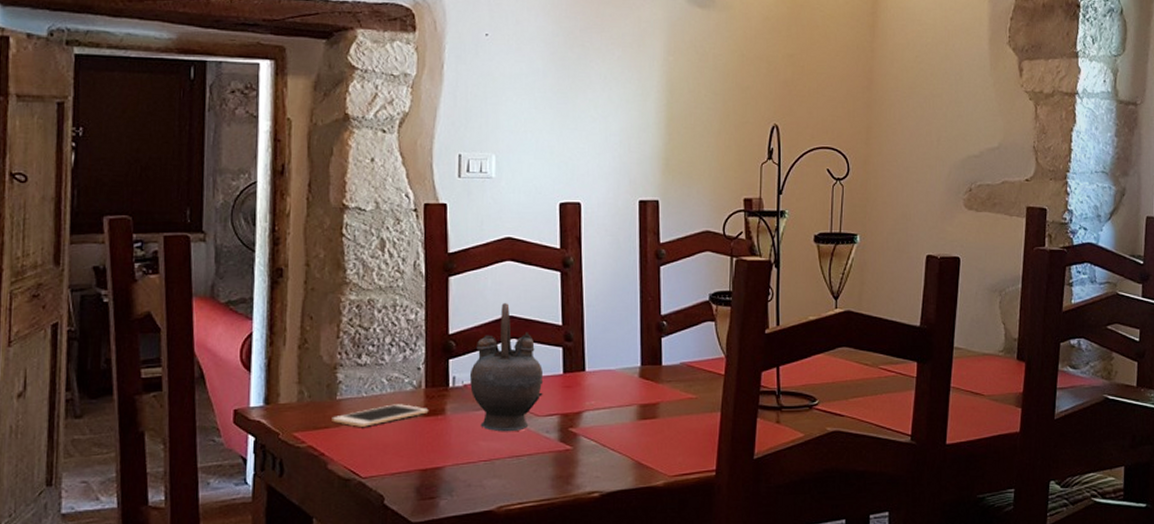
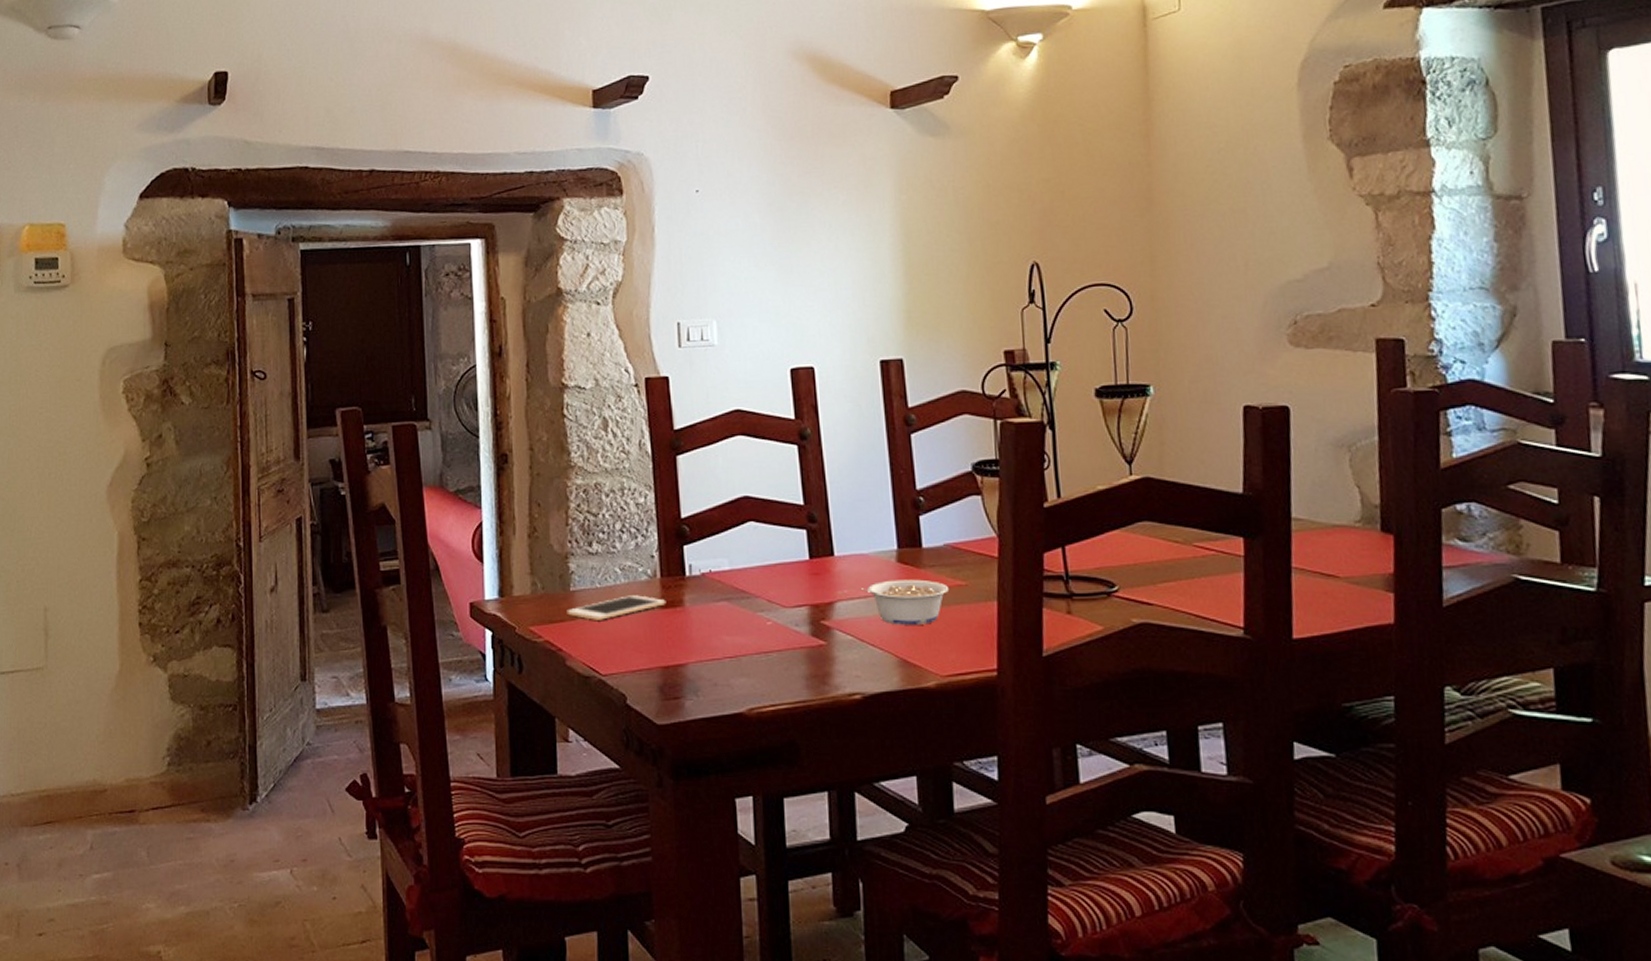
teapot: present [469,303,544,432] -> none [706,482,789,626]
legume: none [604,393,682,432] -> present [859,579,950,625]

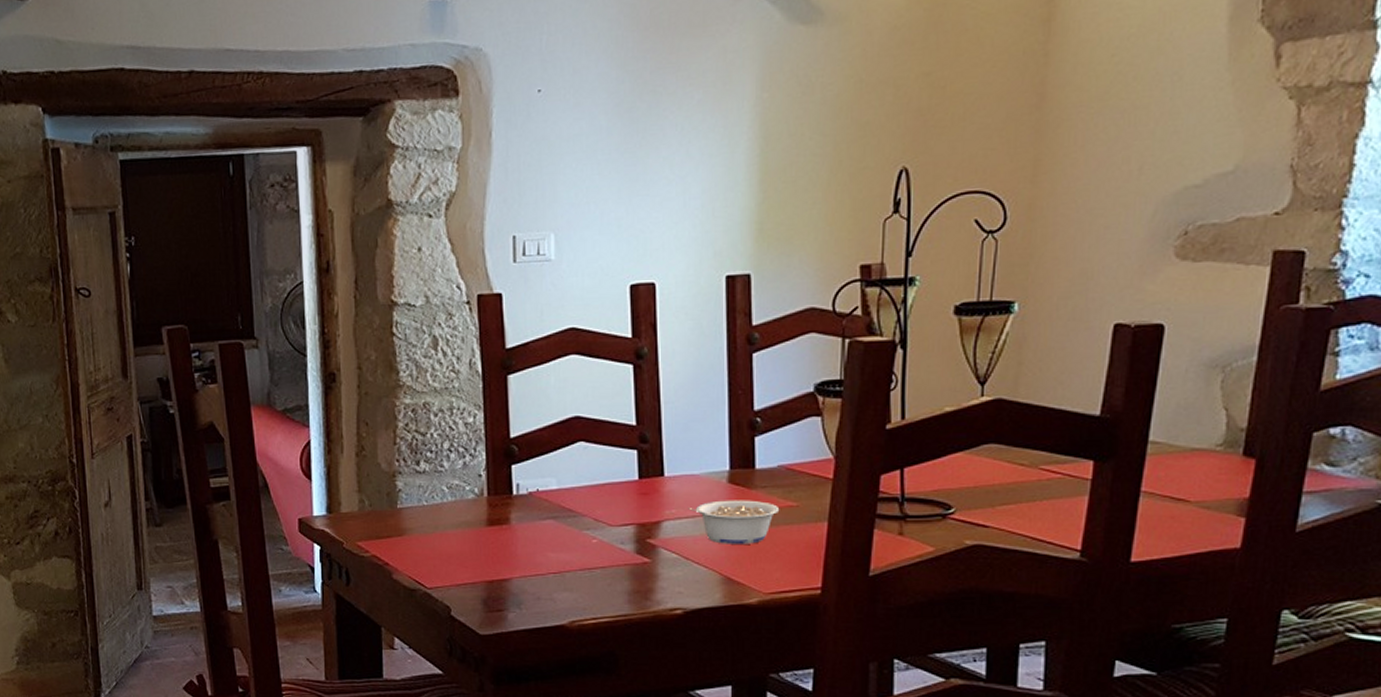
cell phone: present [567,595,666,620] -> none [394,513,493,536]

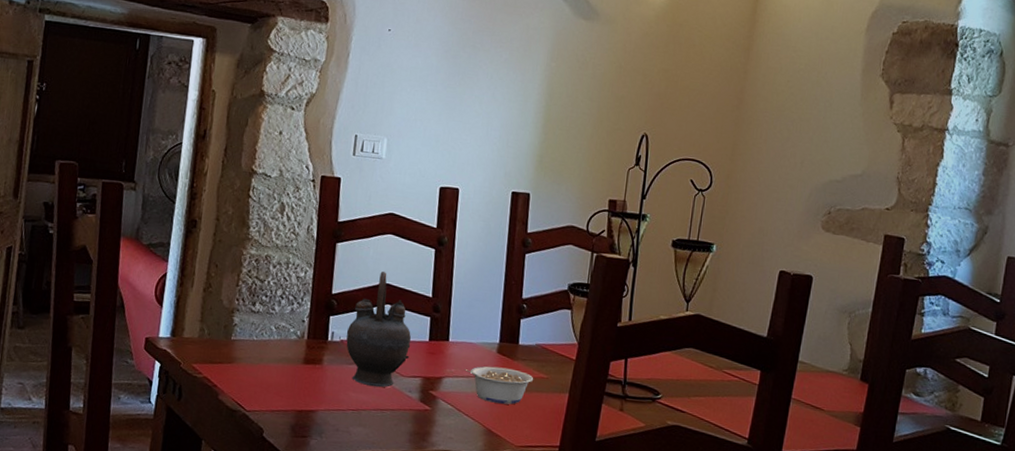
teapot: none [534,402,617,543] -> present [346,272,411,388]

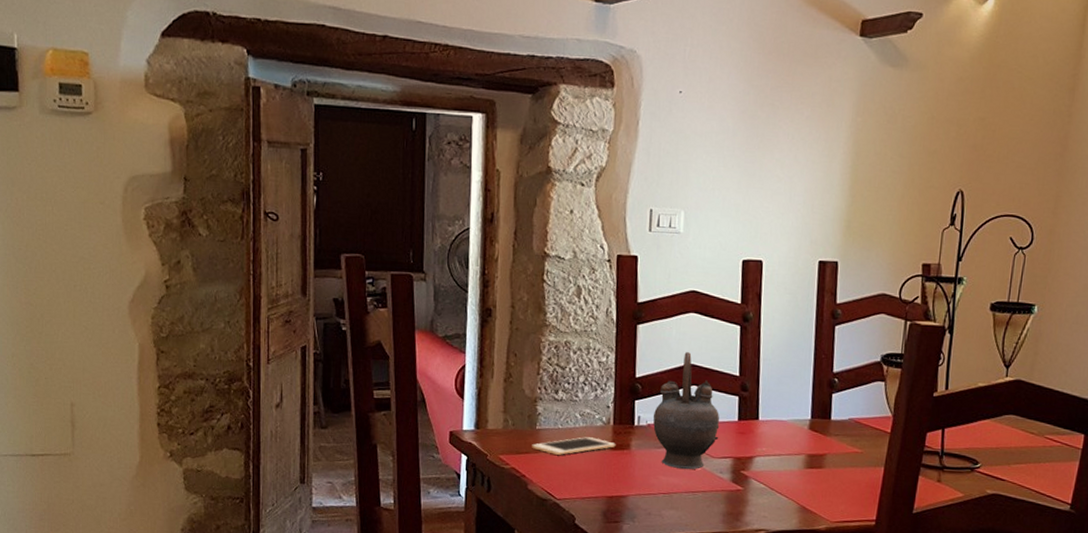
cell phone: none [225,349,309,367] -> present [532,437,616,455]
legume: present [463,366,534,405] -> none [775,443,848,481]

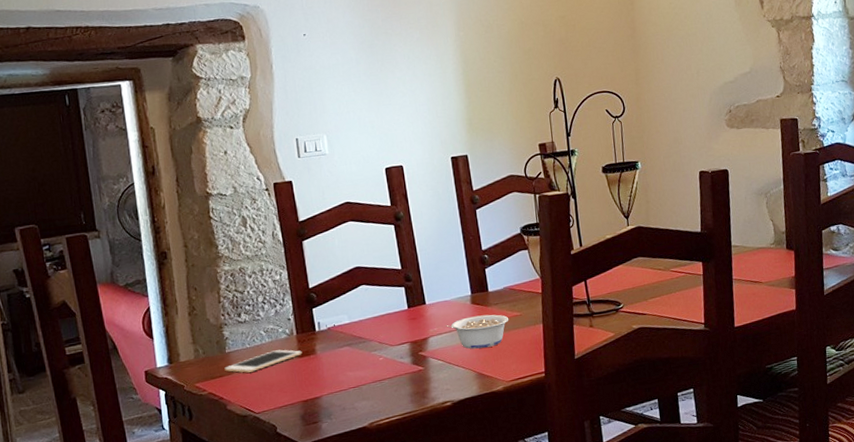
teapot: present [653,352,720,470] -> none [331,257,394,363]
legume: none [775,443,848,481] -> present [445,314,509,349]

